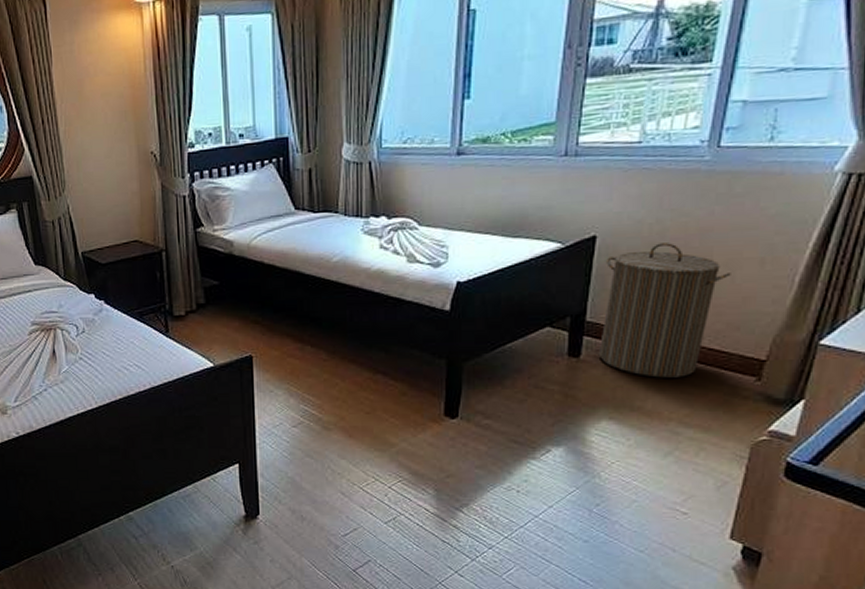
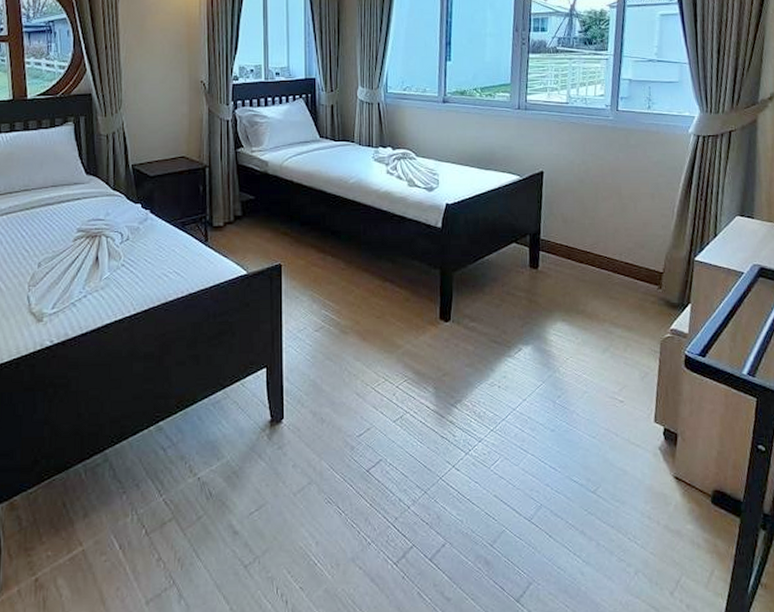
laundry hamper: present [598,243,731,378] -> none [551,179,634,286]

